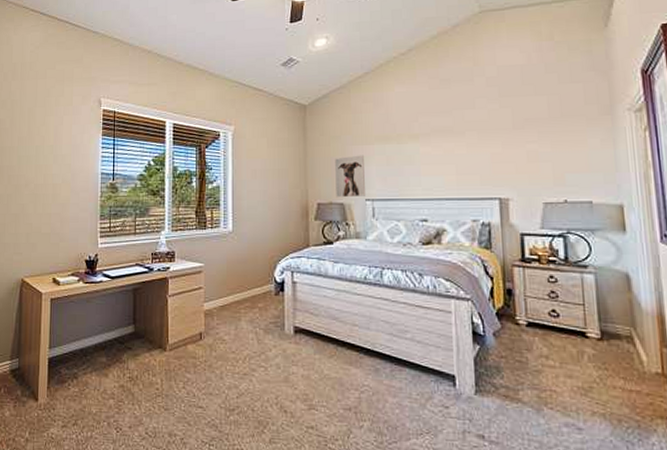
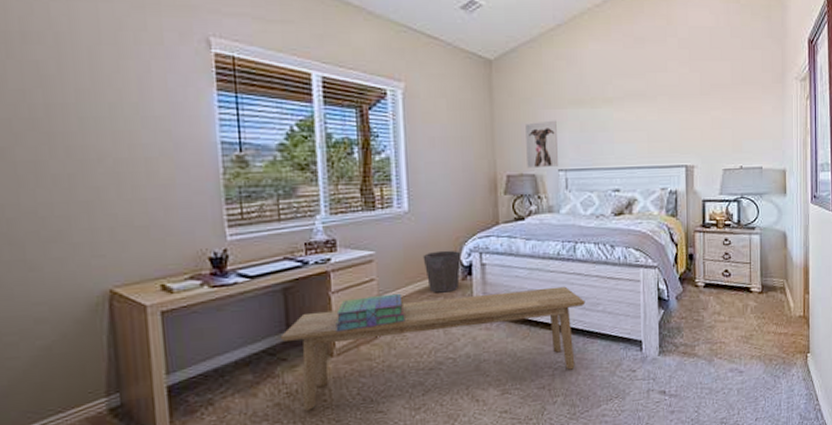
bench: none [128,309,393,396] -> present [280,286,586,411]
stack of books: none [170,301,225,330] -> present [335,293,405,332]
waste bin: none [242,267,275,305] -> present [423,250,462,293]

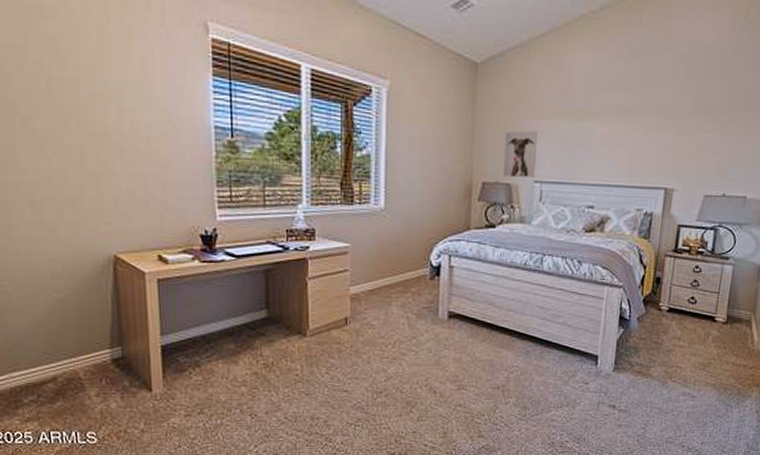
bench: present [280,286,586,411] -> none [260,294,547,382]
stack of books: present [335,293,405,332] -> none [310,285,374,315]
waste bin: present [423,250,462,293] -> none [394,249,432,290]

